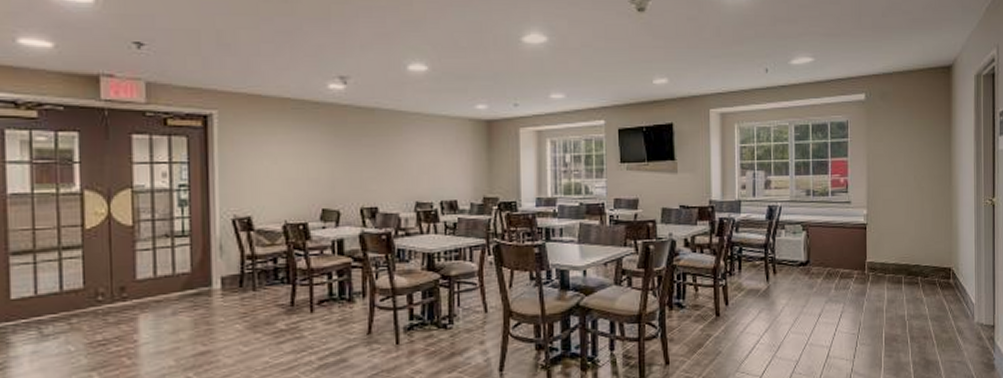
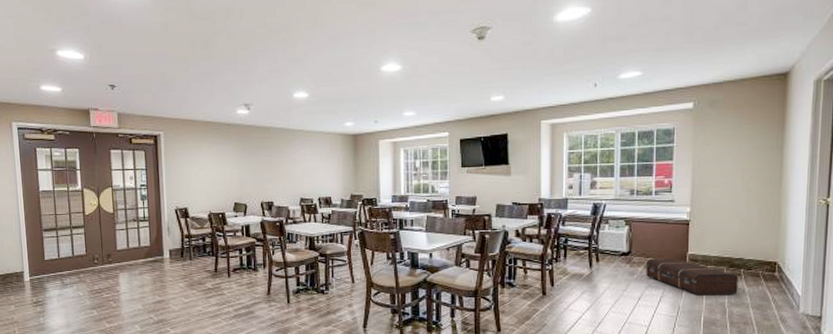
suitcase: none [824,266,917,309] -> present [645,258,739,296]

